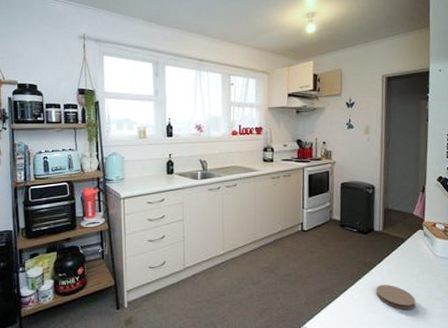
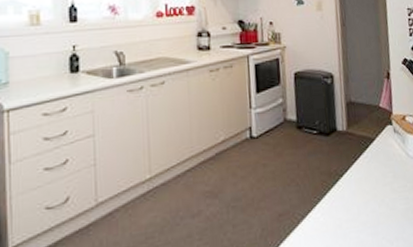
coaster: present [376,285,416,311] -> none [345,199,393,231]

